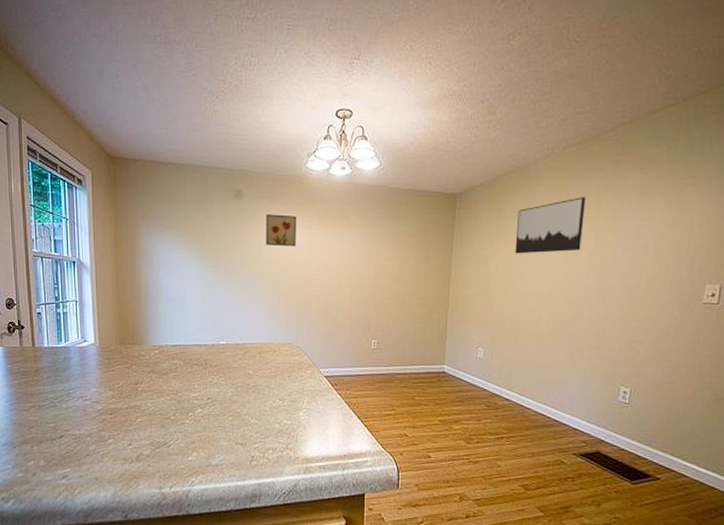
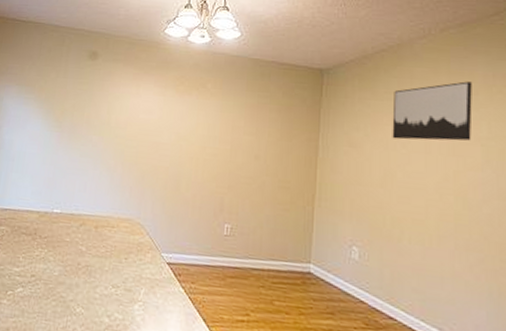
wall art: present [266,214,296,247] -> none [115,77,150,112]

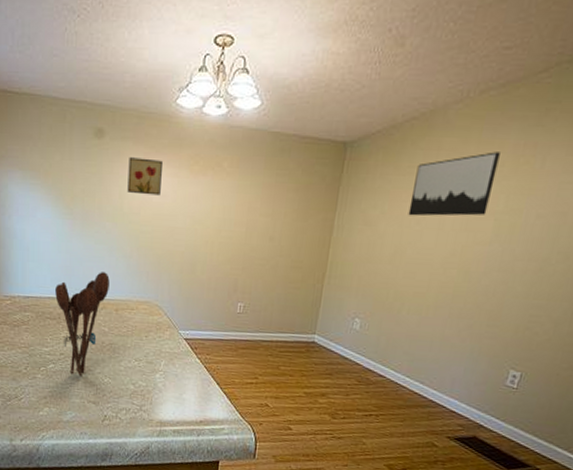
utensil holder: none [34,185,92,304] -> present [55,272,110,377]
wall art: none [115,77,150,112] -> present [127,157,162,196]

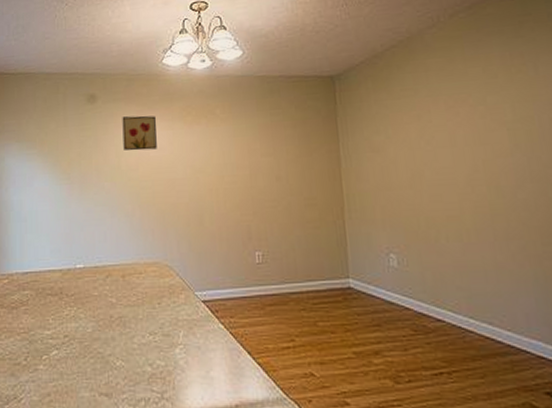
utensil holder: present [55,272,110,377] -> none [56,235,113,362]
wall art: present [408,151,500,216] -> none [410,65,497,137]

